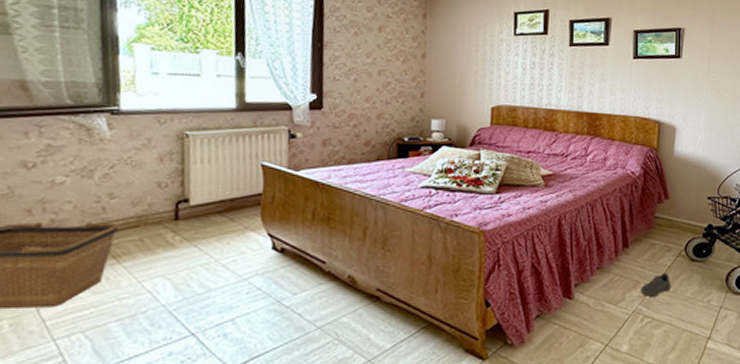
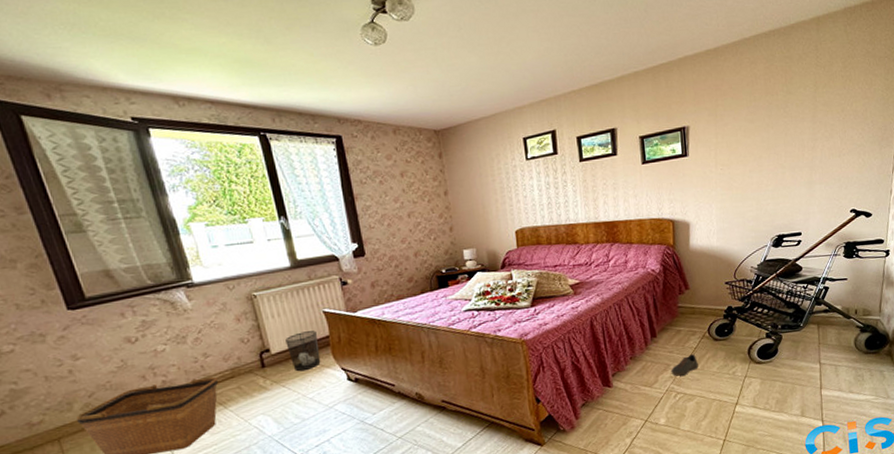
waste bin: none [209,184,248,231] -> present [285,330,321,372]

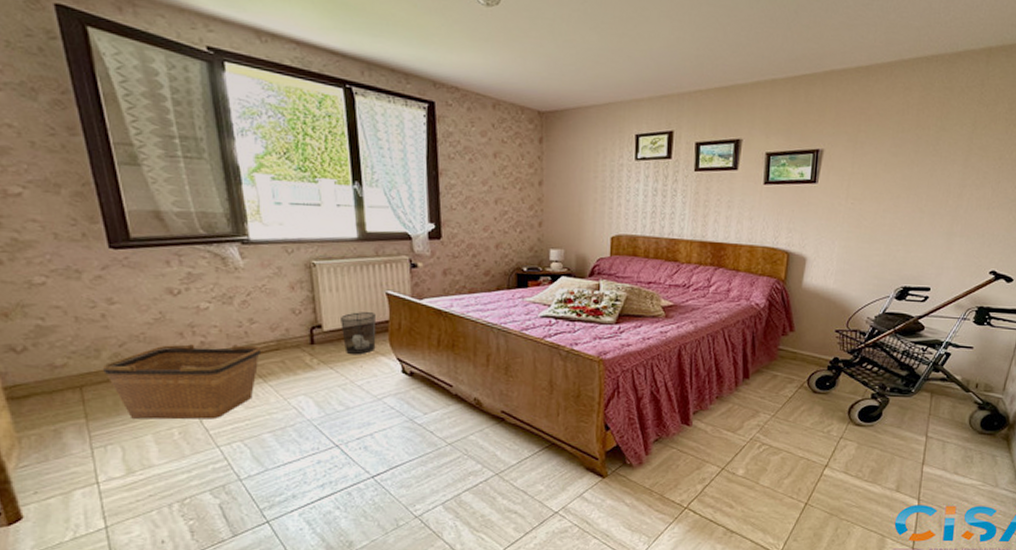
shoe: present [671,354,698,376] -> none [759,404,791,426]

